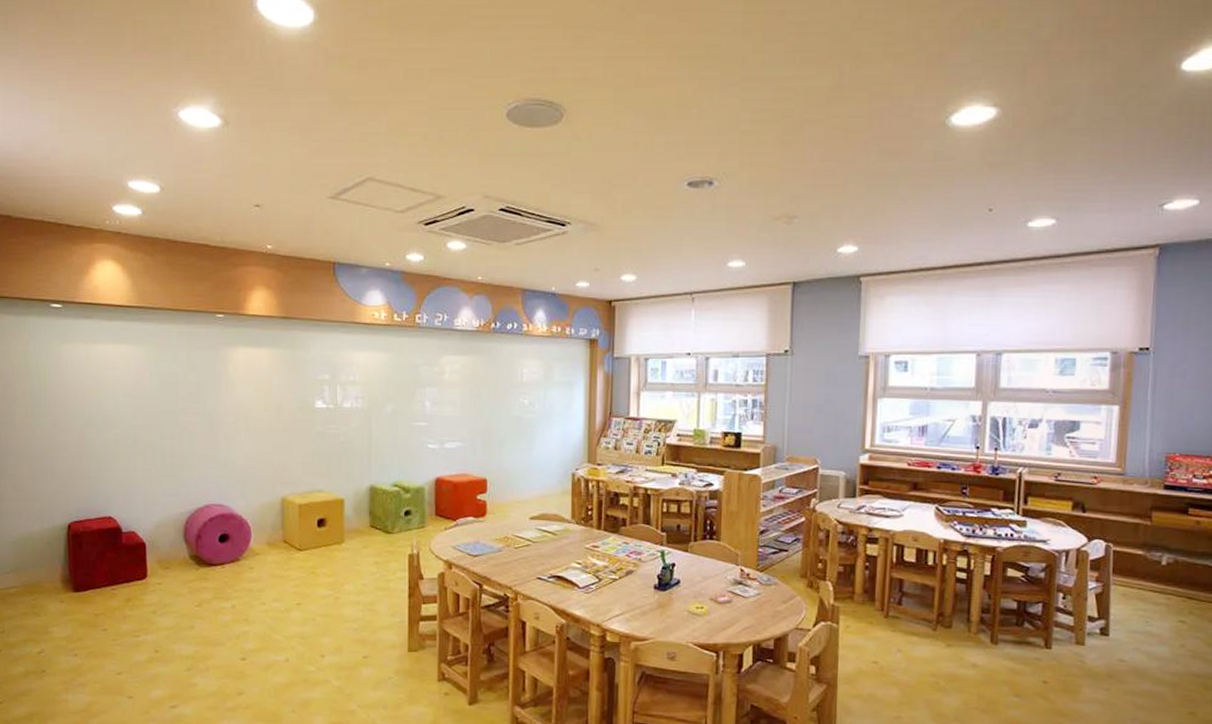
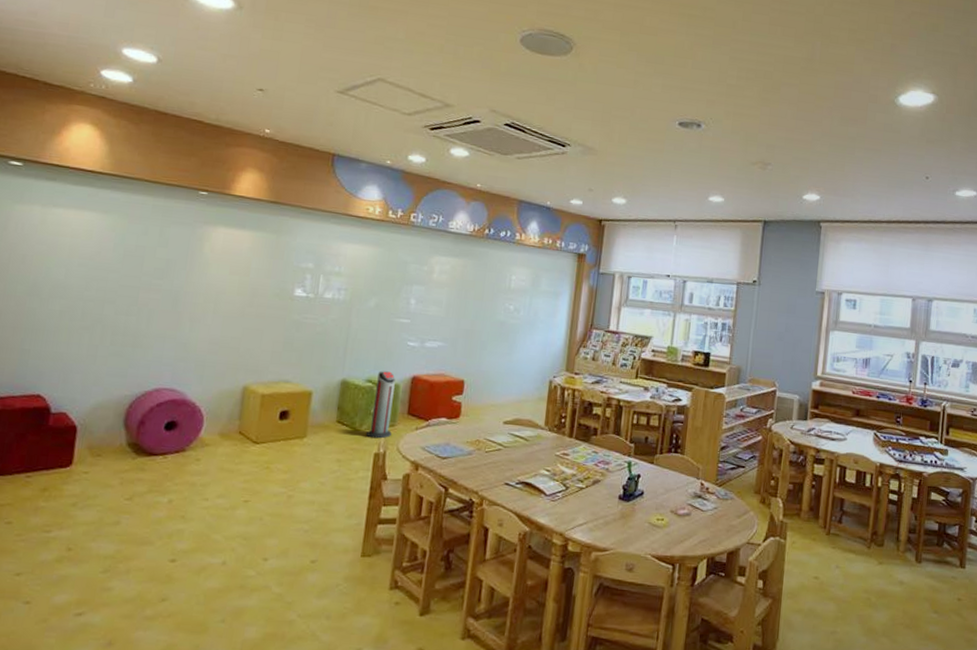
air purifier: none [398,475,422,540] -> present [365,371,396,439]

